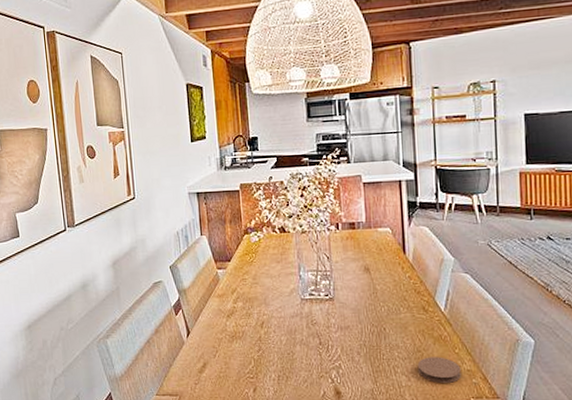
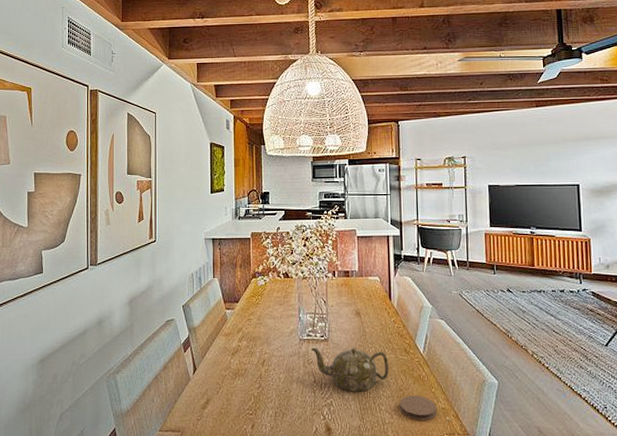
teapot: none [315,306,404,354] -> present [311,347,389,392]

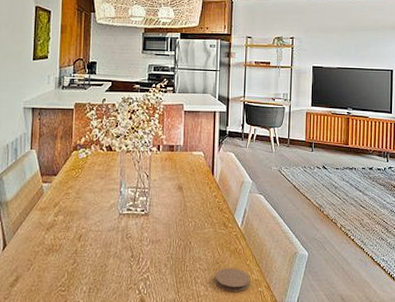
teapot: present [311,347,389,392] -> none [131,221,207,266]

